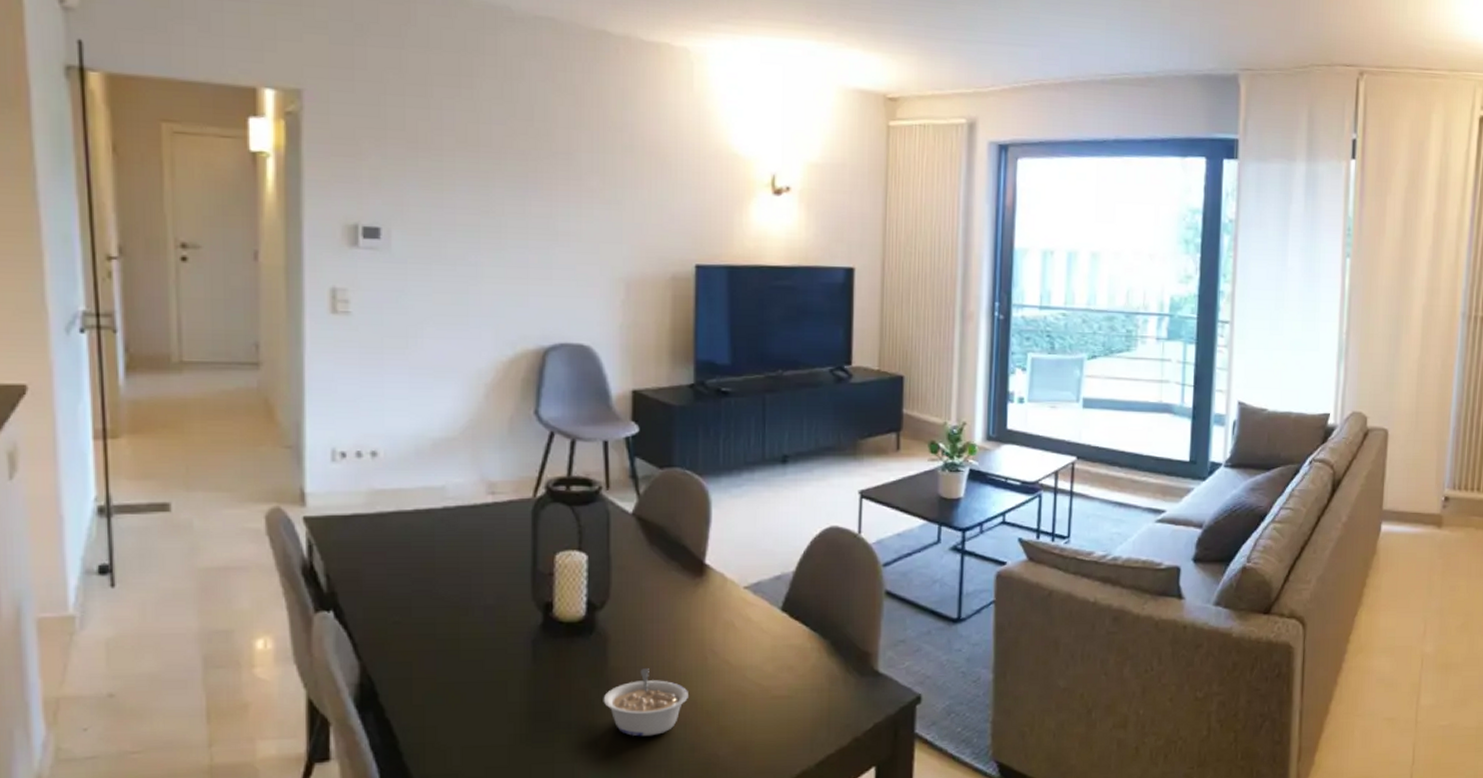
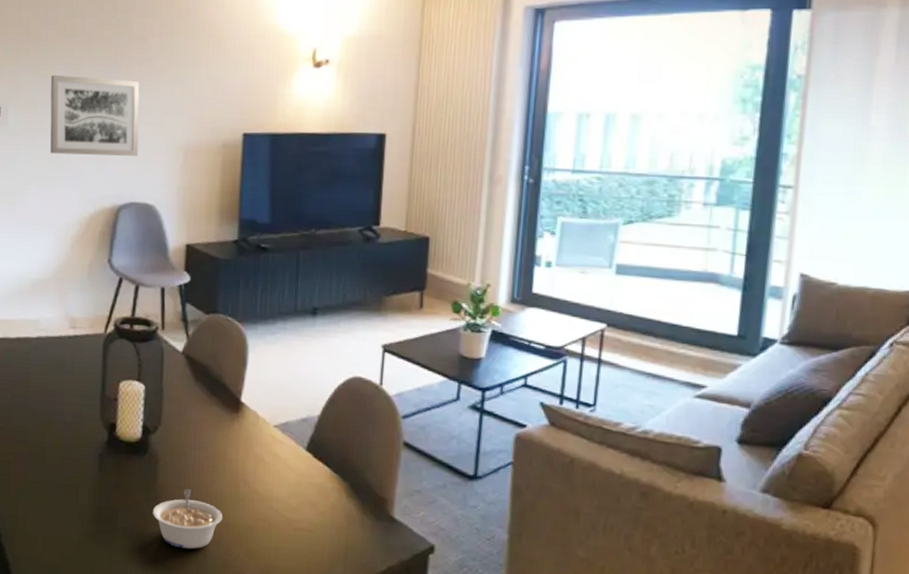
wall art: none [450,190,569,290] -> present [49,74,140,156]

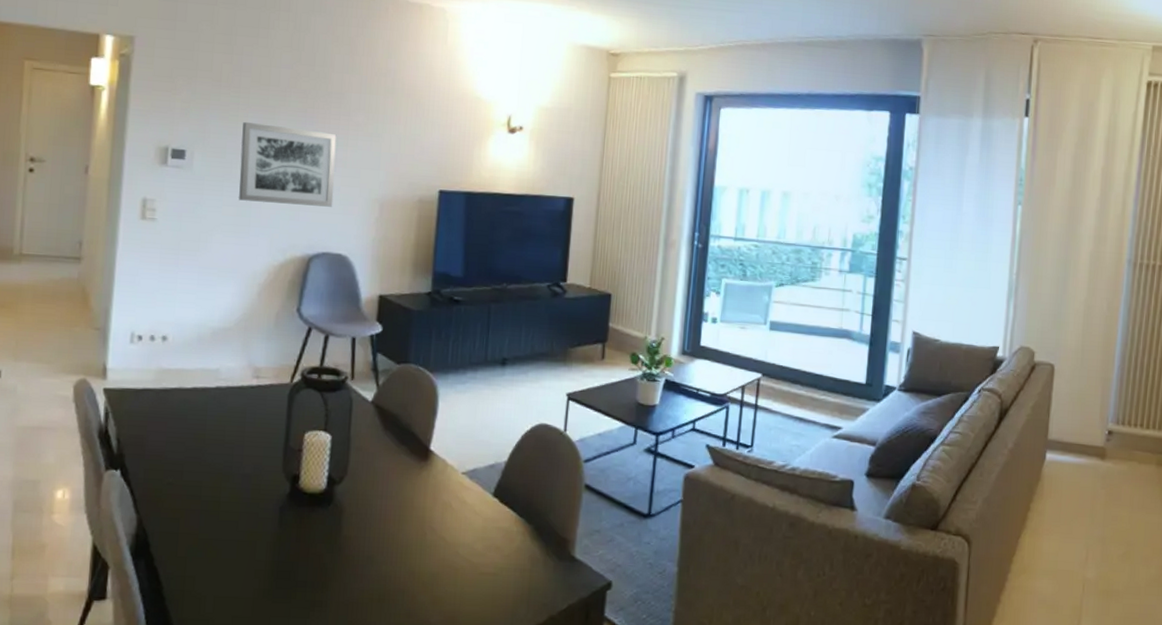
legume: present [152,489,222,549] -> none [335,539,408,600]

